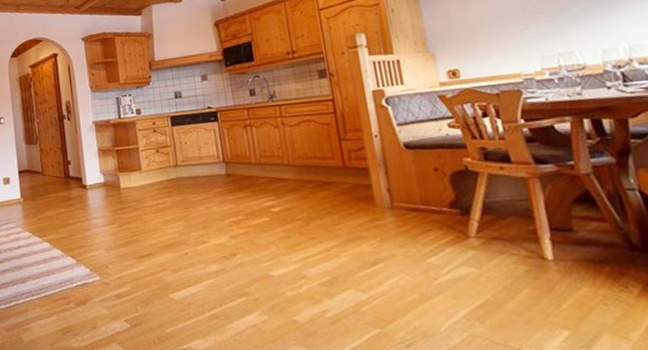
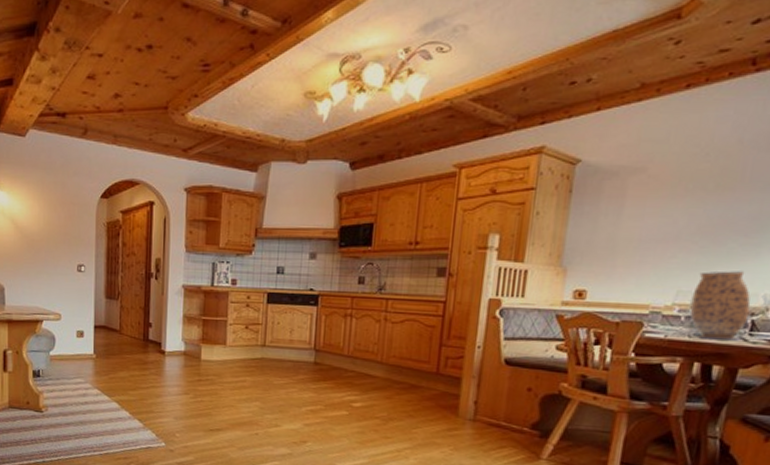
vase: none [555,31,618,97] -> present [690,271,751,341]

